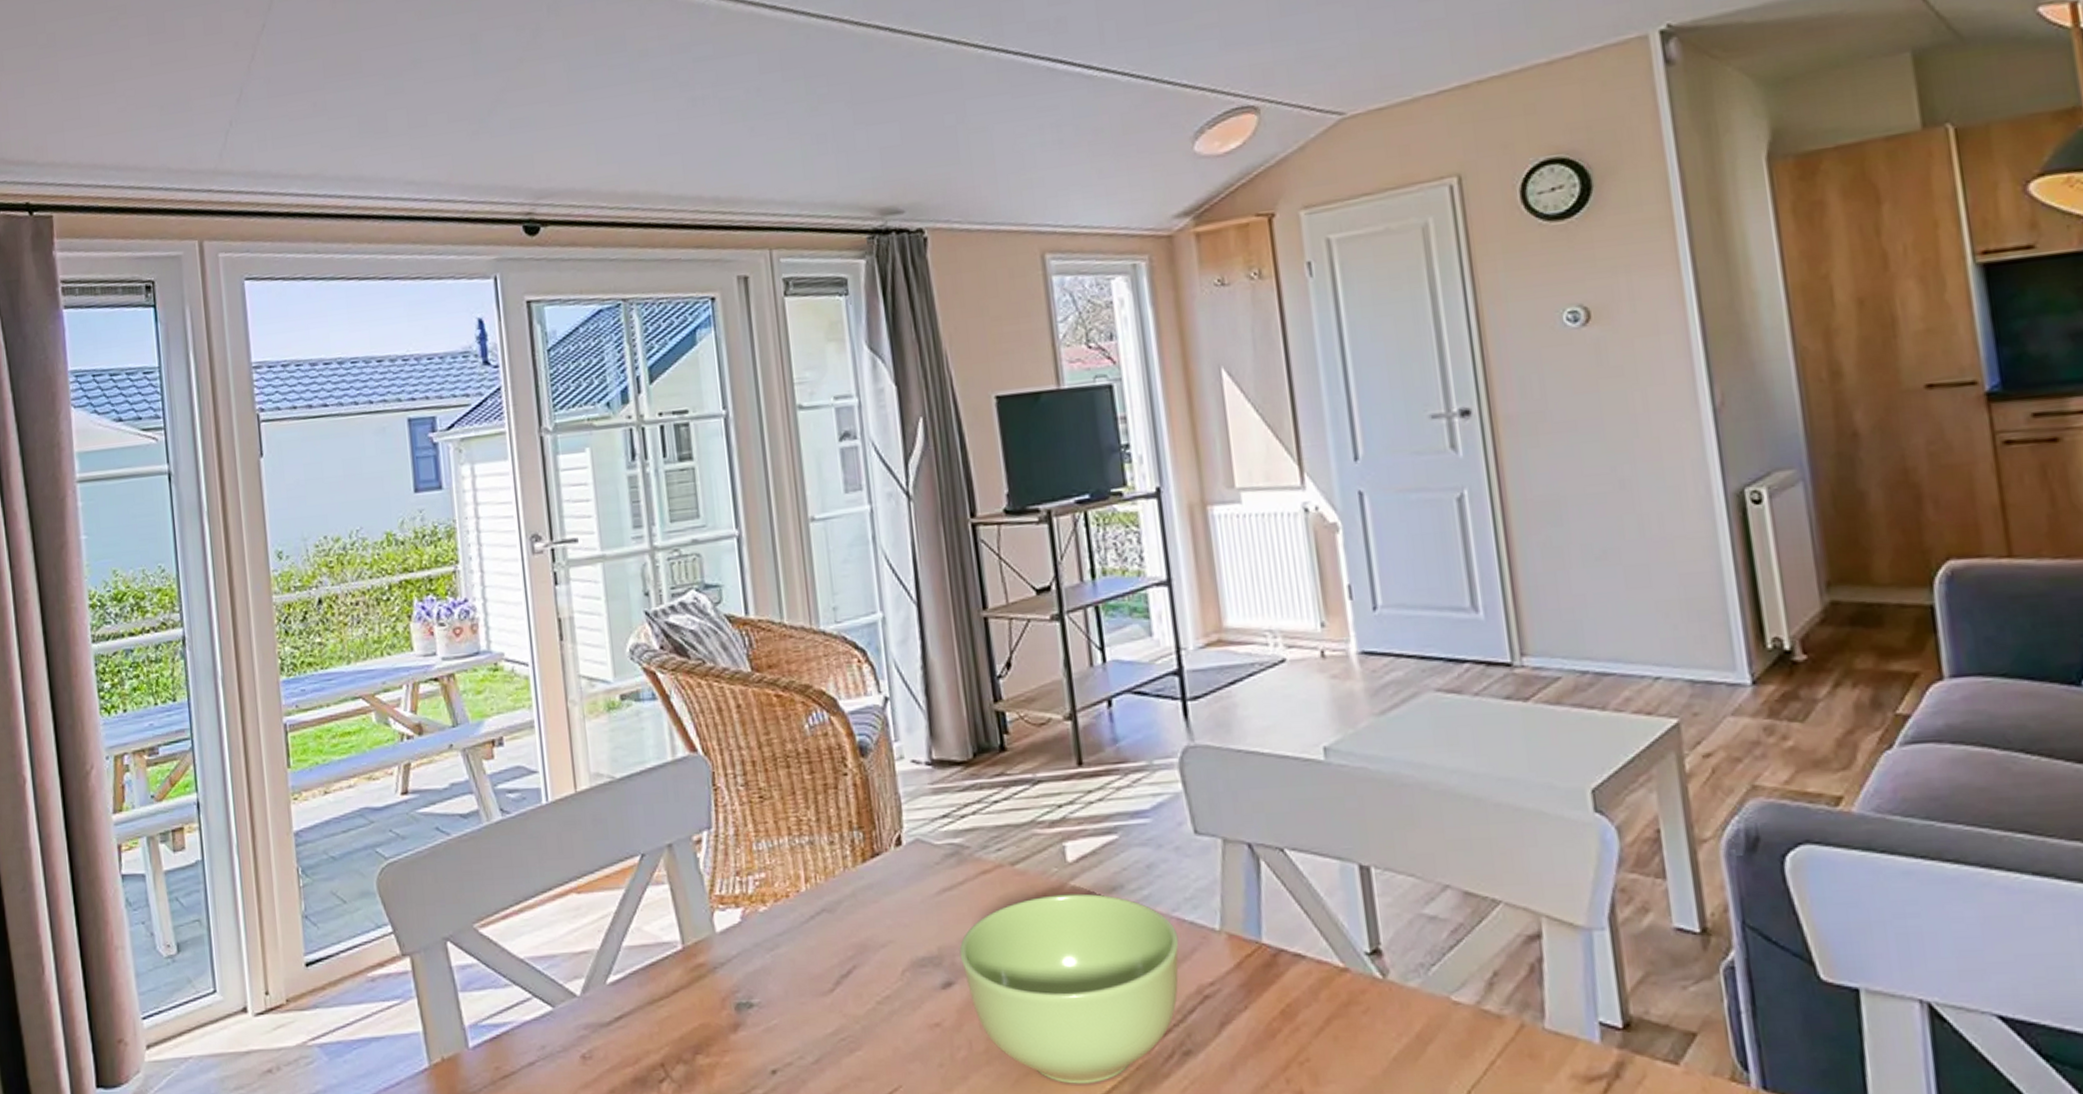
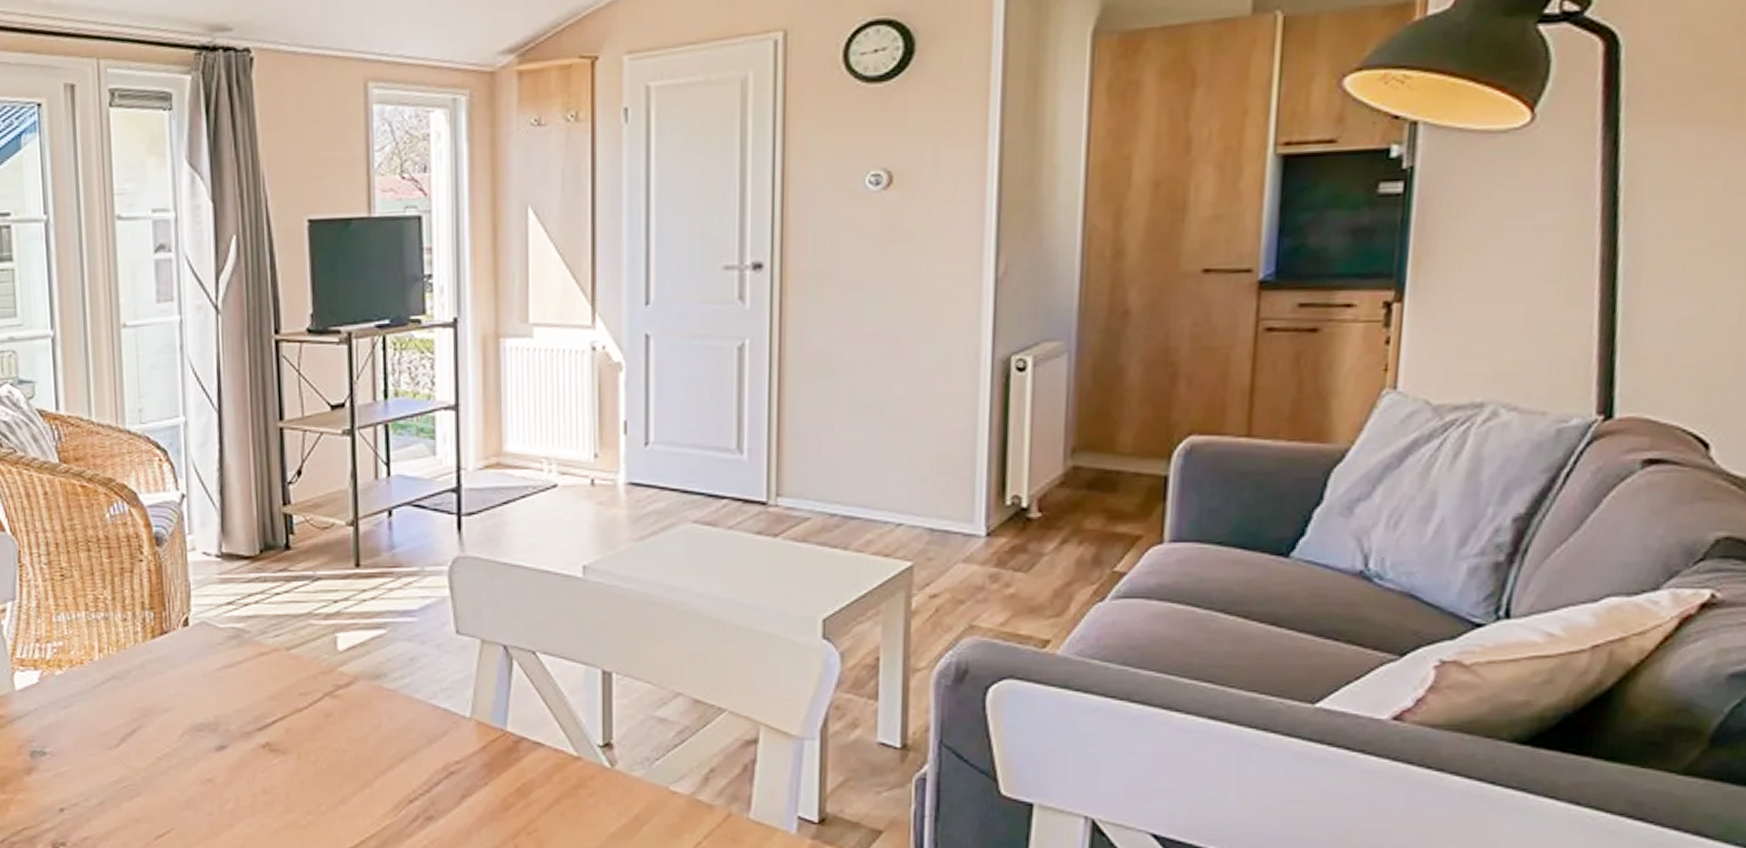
bowl: present [959,893,1179,1084] -> none [234,678,432,838]

